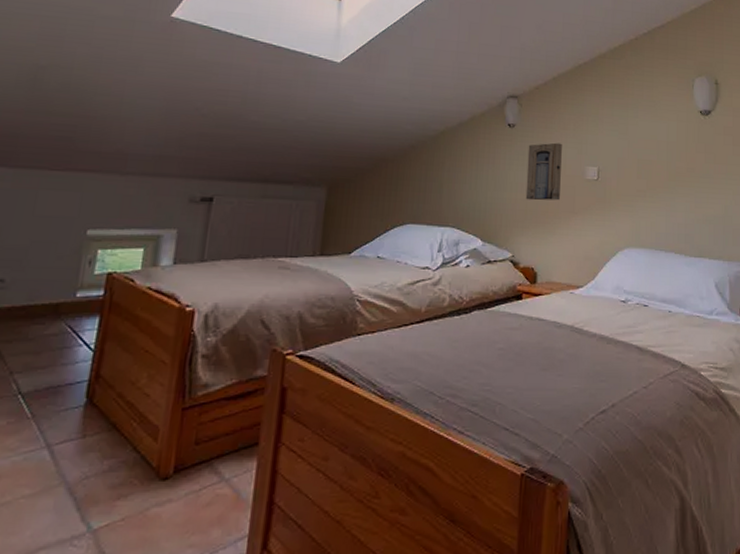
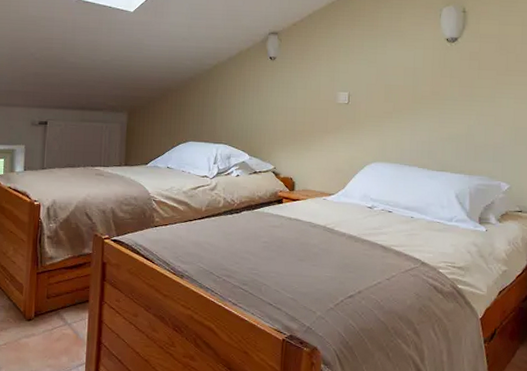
wall art: present [525,142,562,201] -> none [285,72,317,122]

